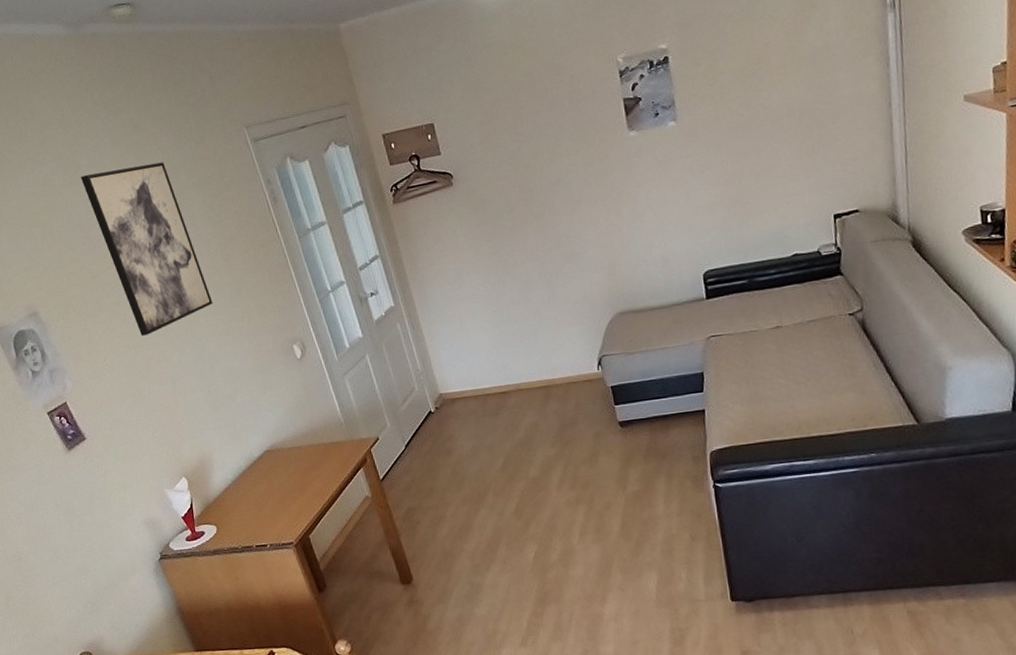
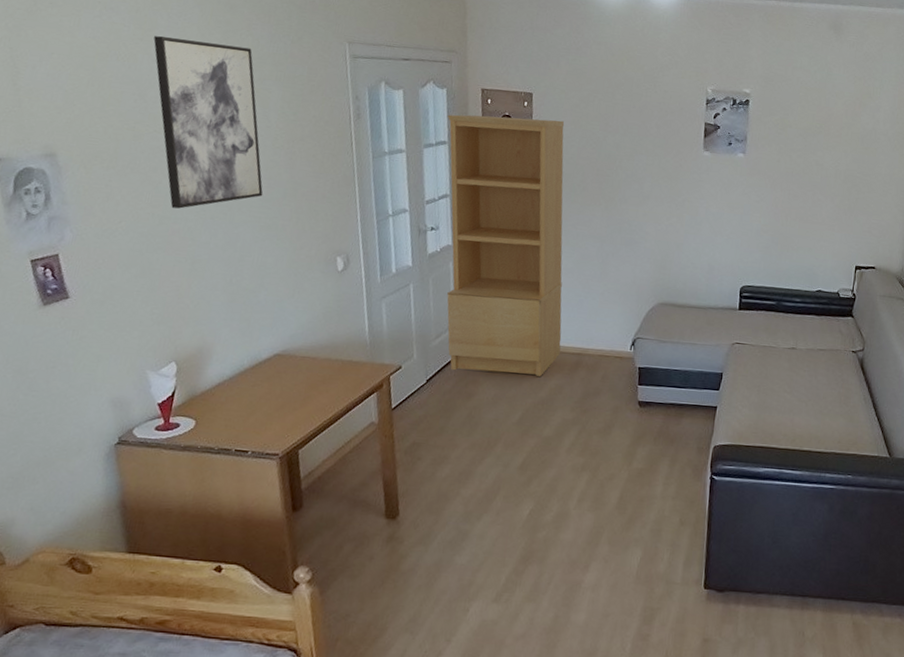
bookcase: none [357,143,528,431] -> present [446,114,565,376]

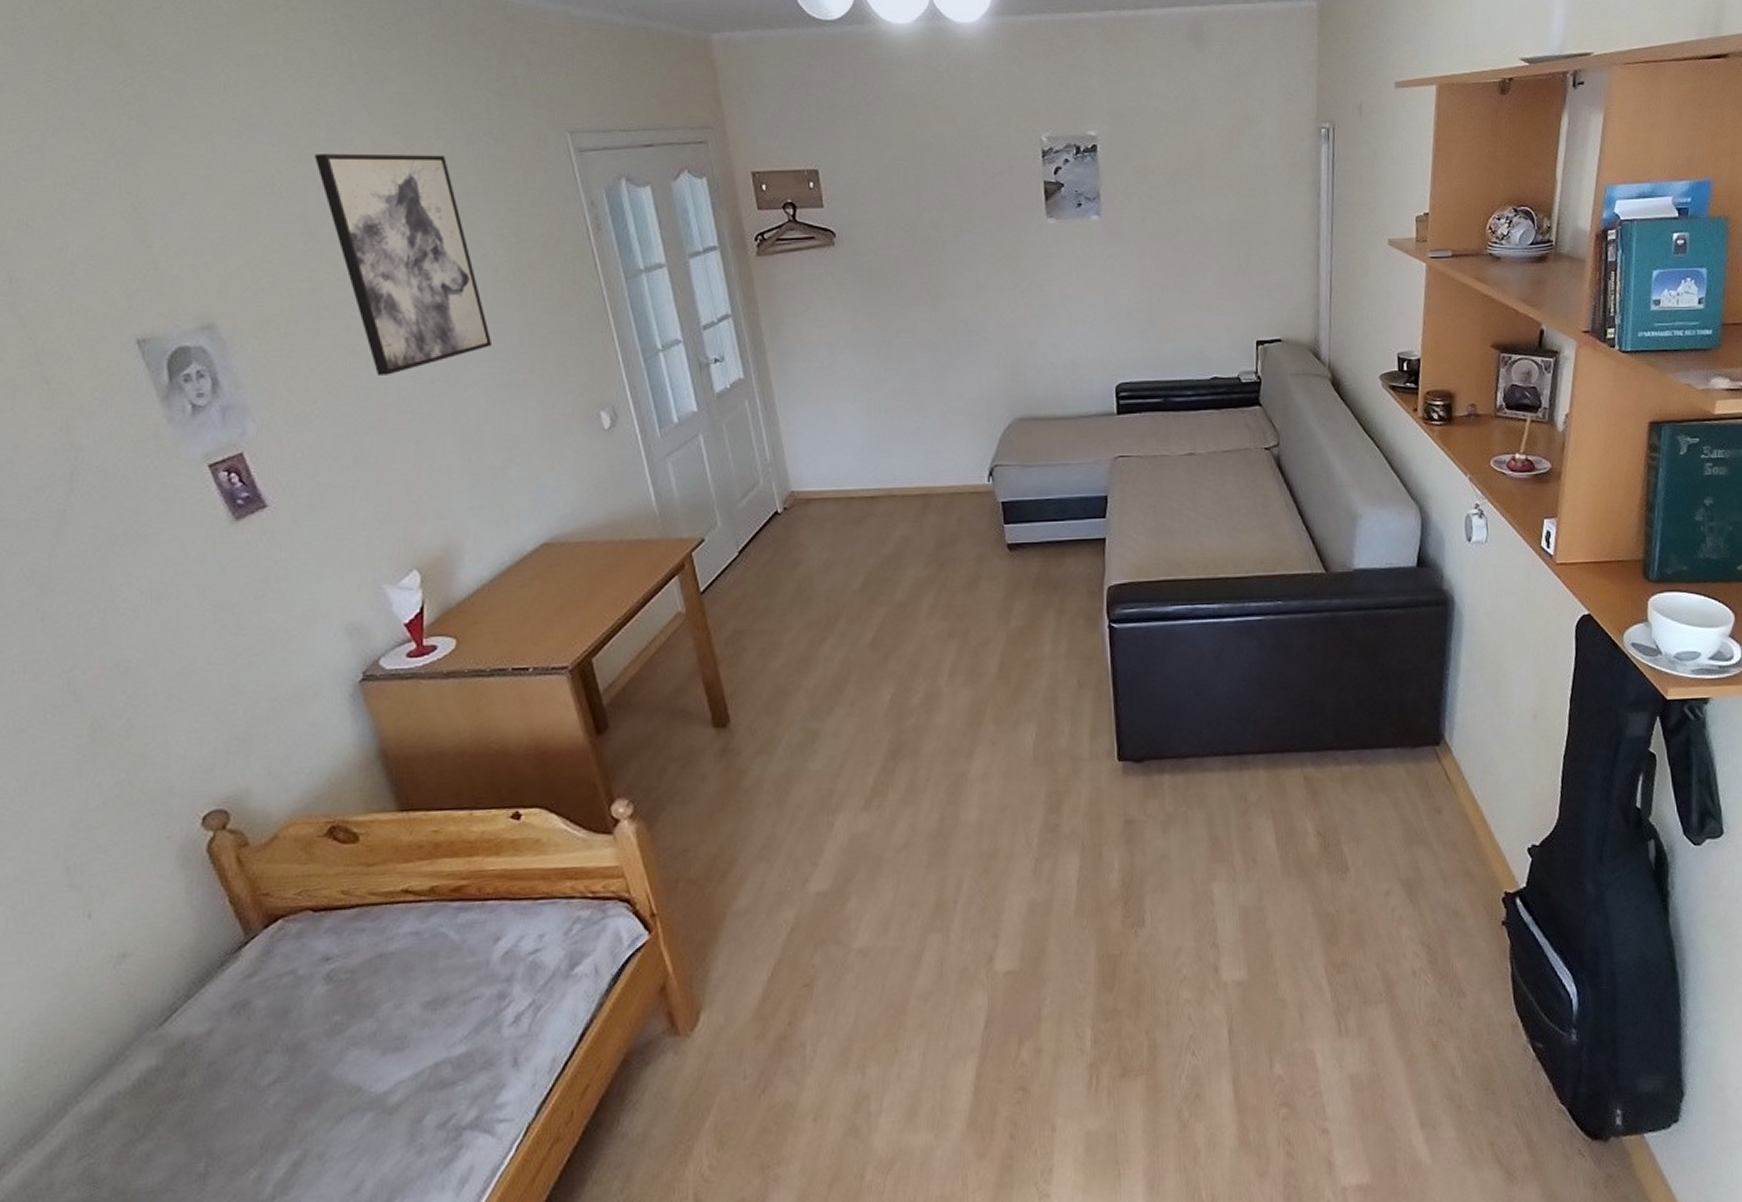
bookcase: present [446,114,565,376] -> none [714,201,902,536]

